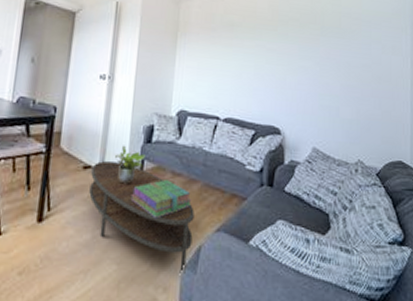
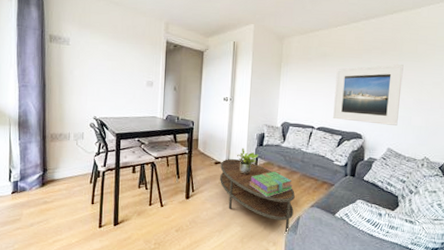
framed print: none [243,40,327,118] -> present [333,64,404,126]

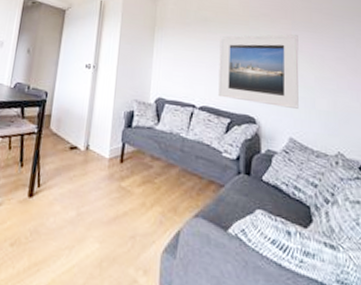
coffee table: present [220,159,295,234] -> none [74,143,173,258]
potted plant: present [237,147,258,175] -> none [98,128,126,166]
stack of books: present [249,171,293,198] -> none [112,163,171,201]

